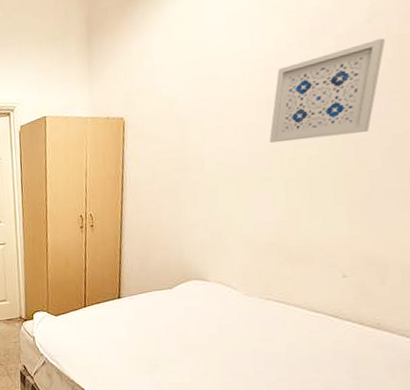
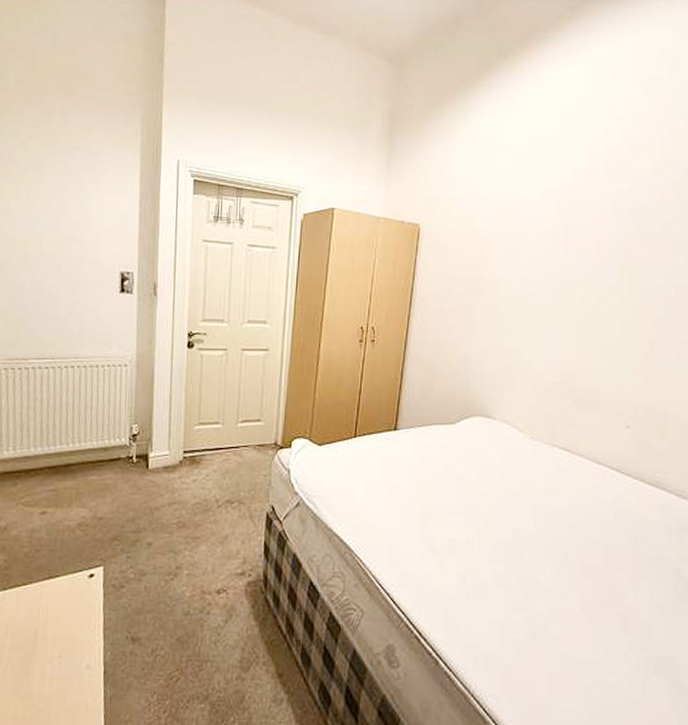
wall art: present [269,38,386,143] -> none [563,190,672,279]

